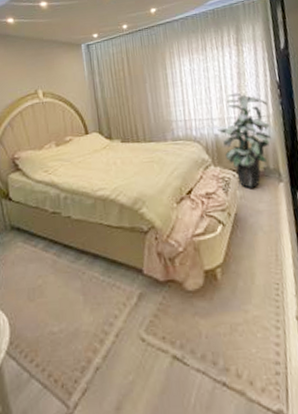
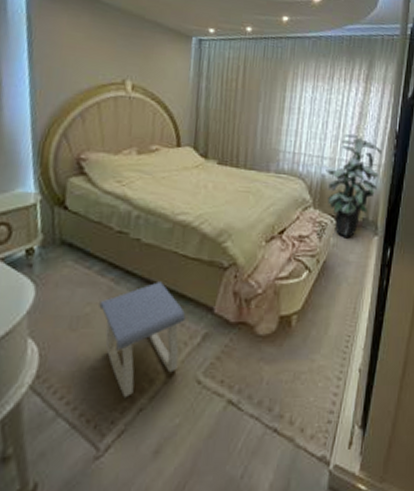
stool: none [48,251,122,359] -> present [99,282,186,398]

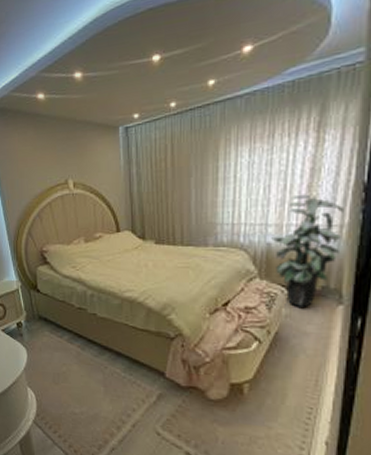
stool: present [99,282,186,398] -> none [72,349,141,439]

